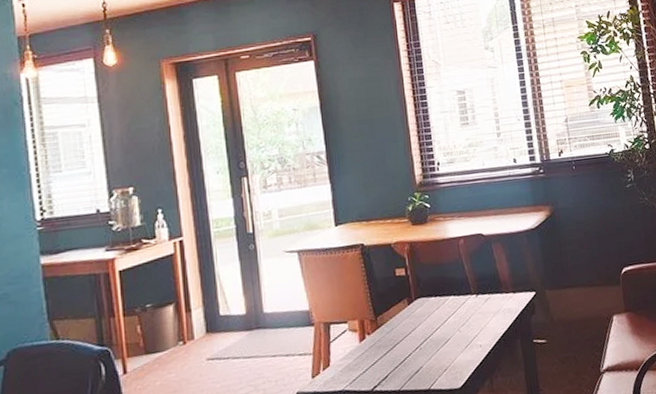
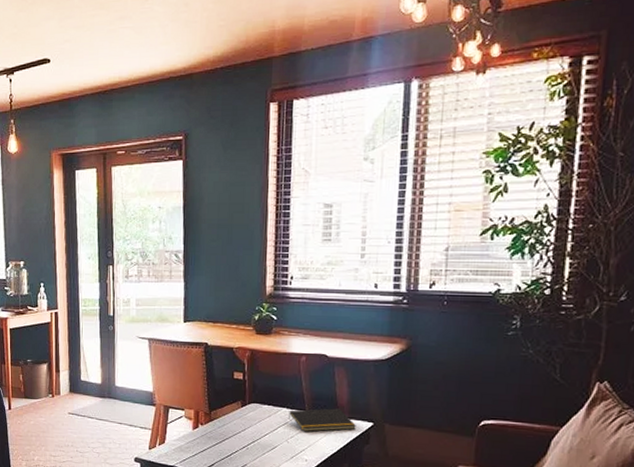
notepad: none [456,285,521,317] -> present [289,408,356,432]

